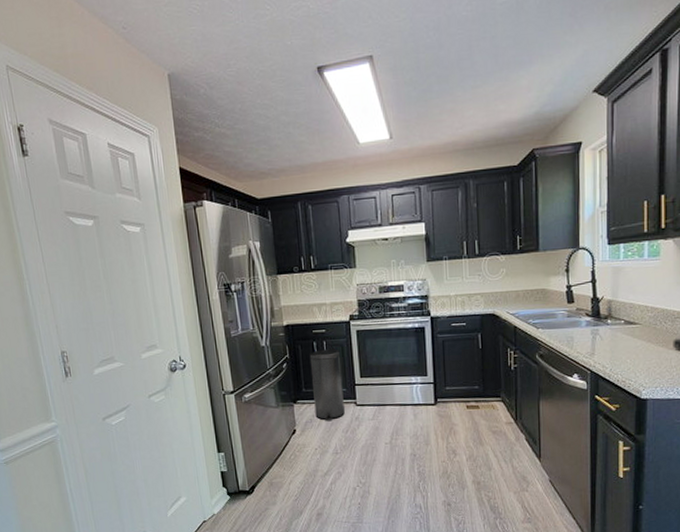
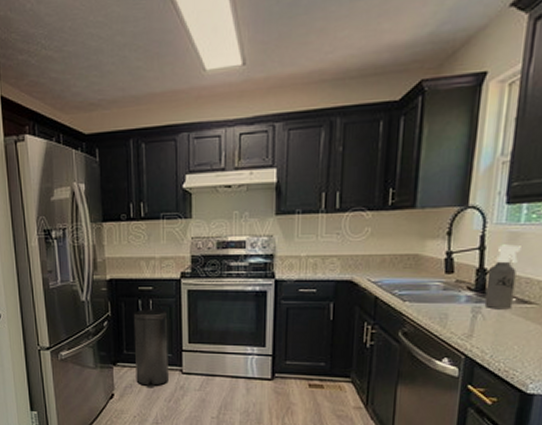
spray bottle: none [600,277,623,331] -> present [484,244,521,310]

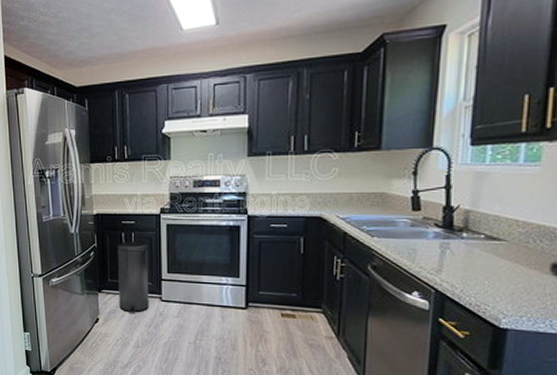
spray bottle: present [484,244,521,310] -> none [452,183,487,246]

